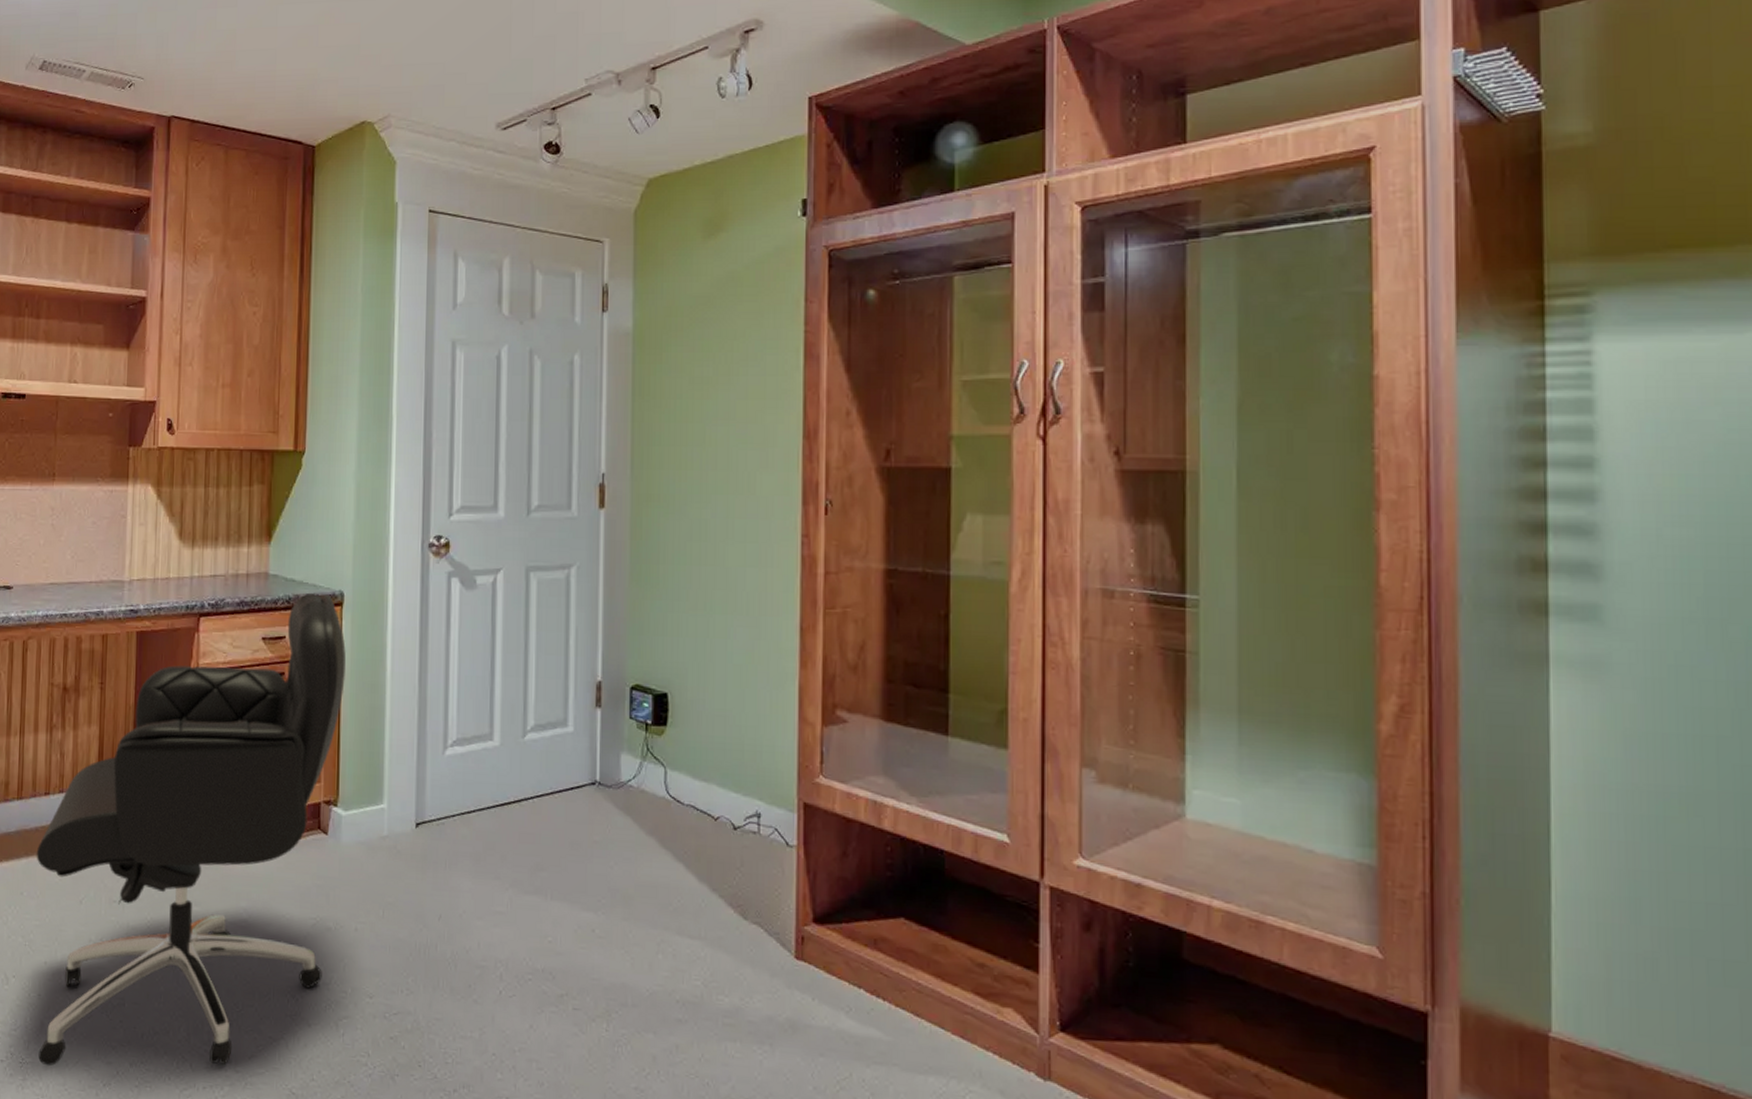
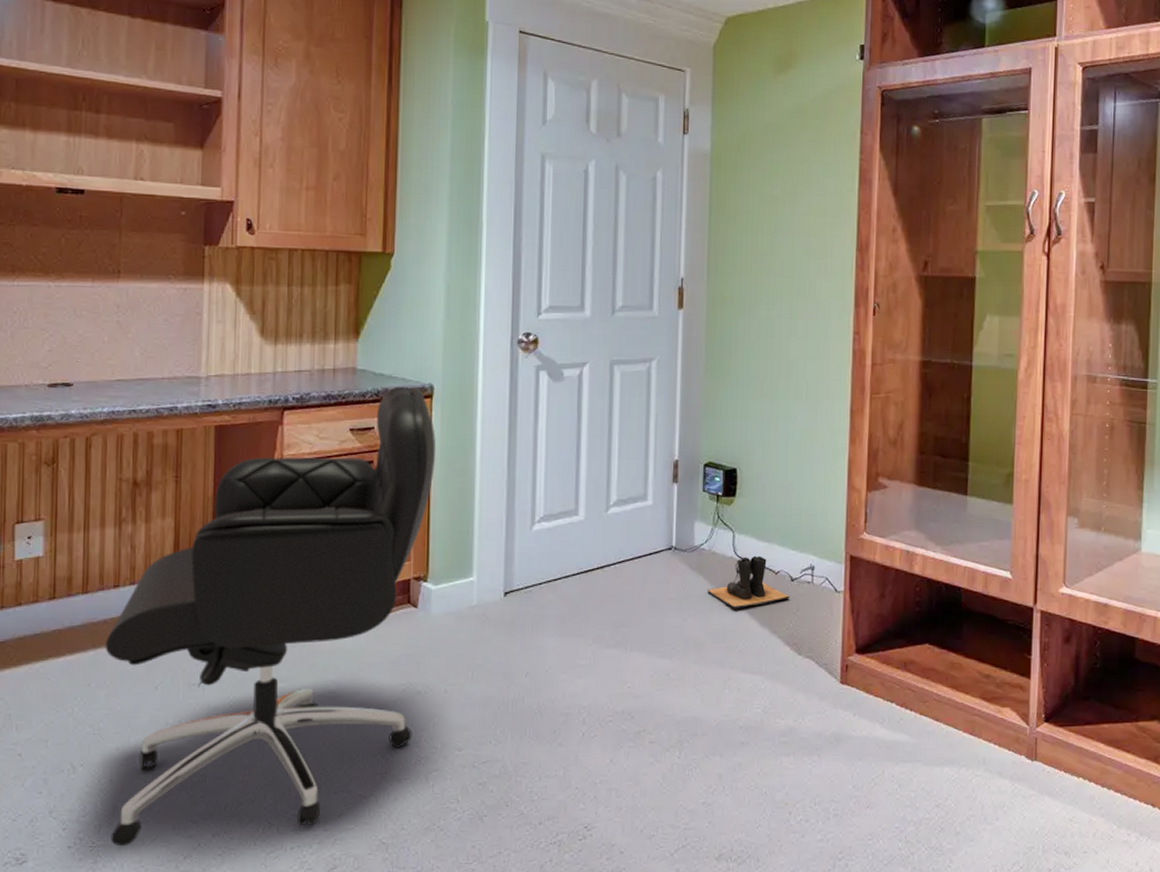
boots: none [636,796,733,859] -> present [707,555,790,609]

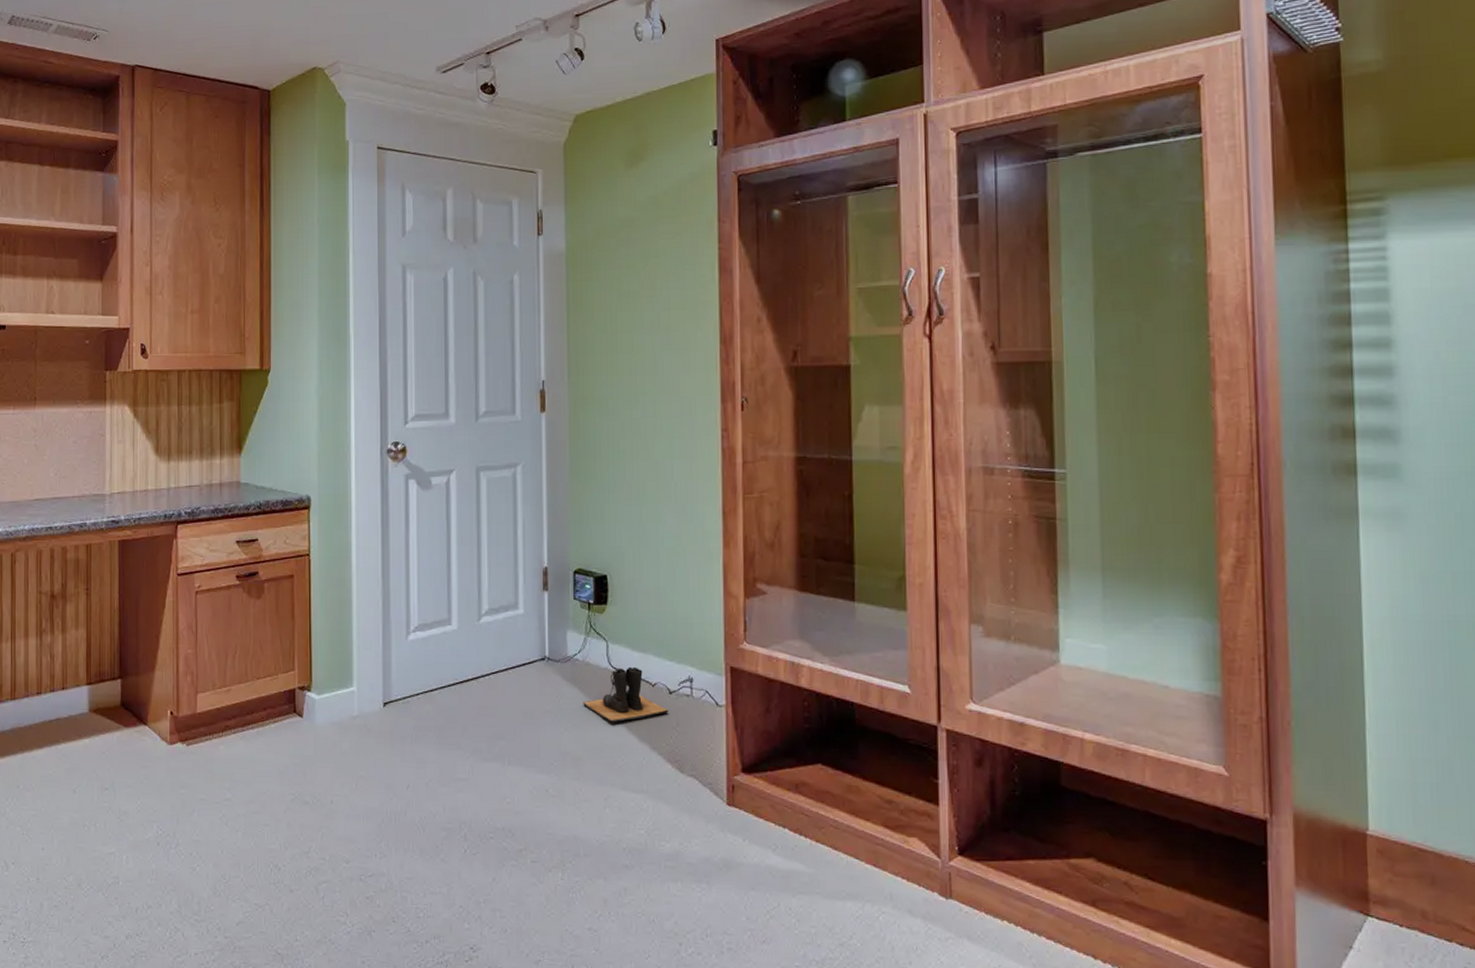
office chair: present [105,386,436,847] -> none [30,498,314,944]

